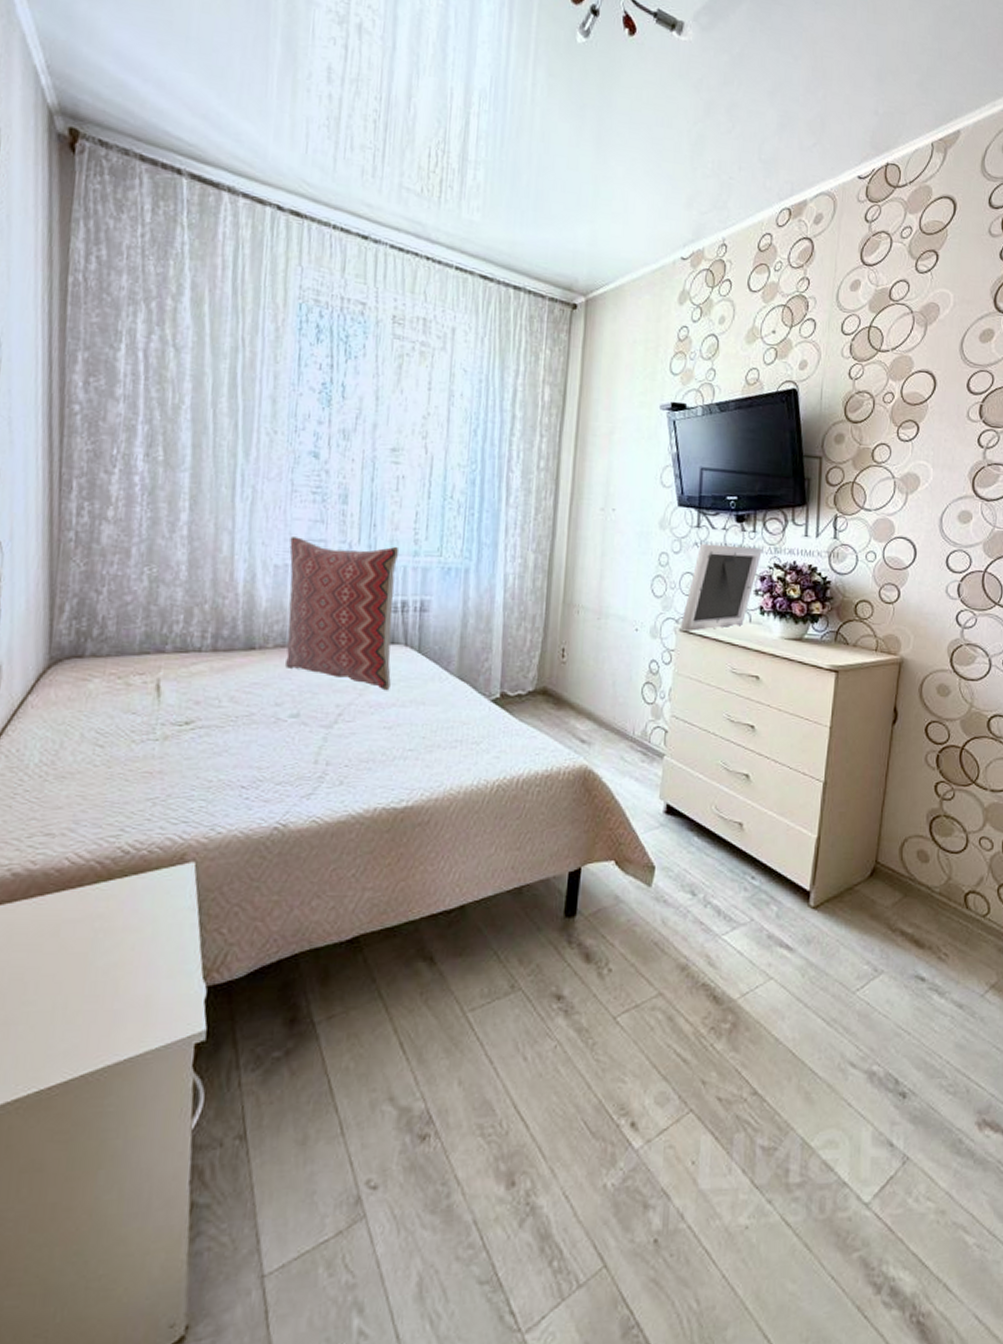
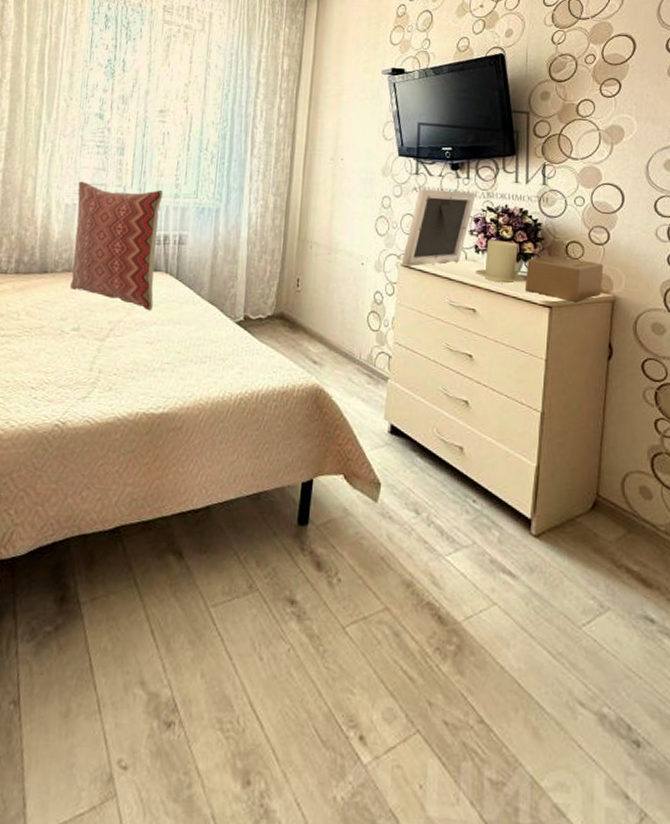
candle: none [759,600,812,648] -> present [475,240,526,284]
jewelry box: none [812,615,893,665] -> present [525,255,604,302]

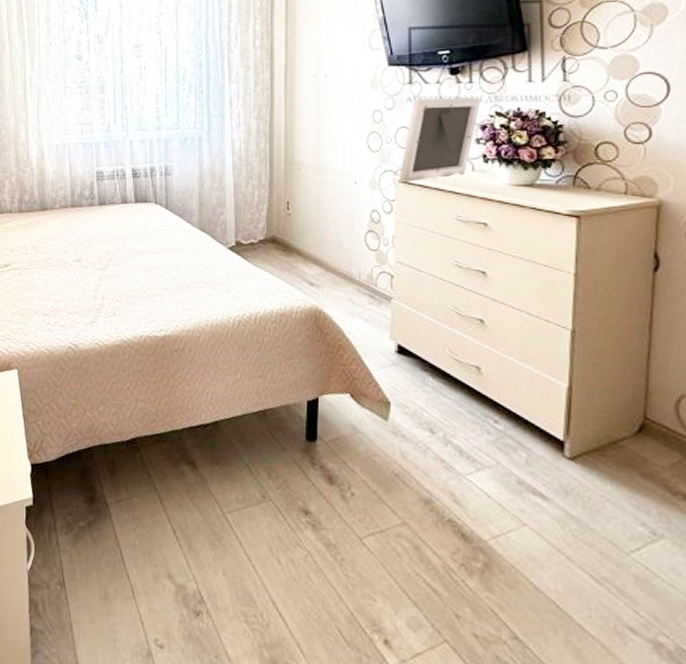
pillow: present [70,181,162,311] -> none [66,122,146,241]
candle: present [475,240,526,284] -> none [484,148,546,194]
jewelry box: present [525,255,604,302] -> none [546,159,645,209]

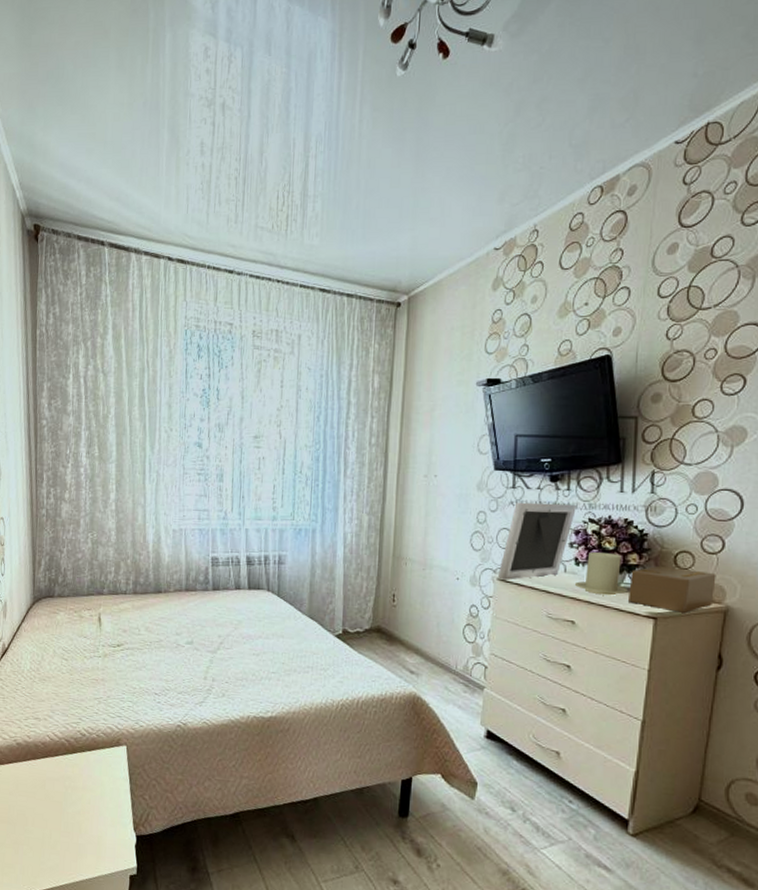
candle: none [484,148,546,194] -> present [574,552,629,596]
jewelry box: none [546,159,645,209] -> present [628,565,716,613]

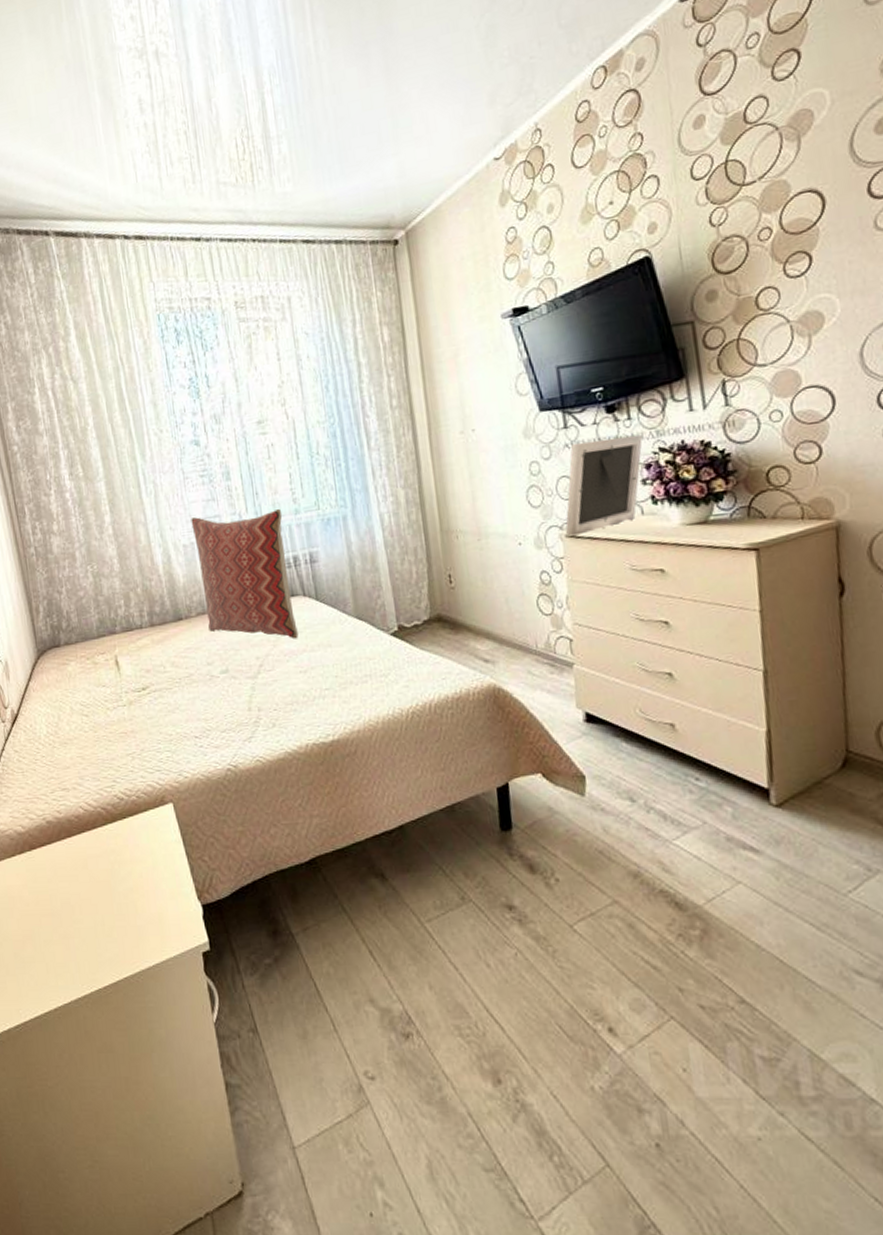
pillow: none [183,508,261,626] -> present [191,508,298,639]
candle: present [574,552,629,596] -> none [656,482,721,534]
jewelry box: present [628,565,716,613] -> none [719,485,821,538]

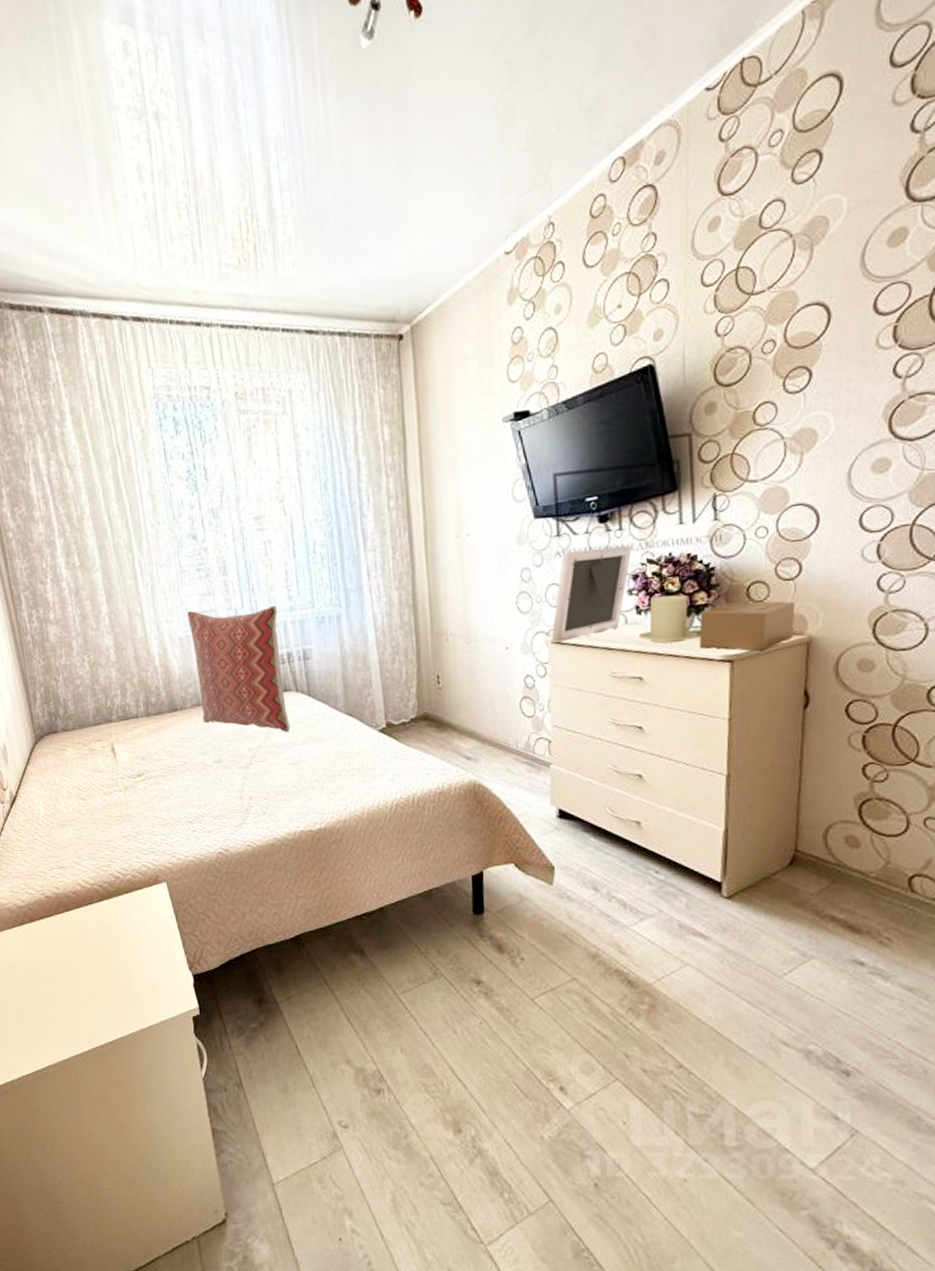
candle: none [656,482,721,534] -> present [638,595,699,644]
jewelry box: none [719,485,821,538] -> present [699,601,795,651]

